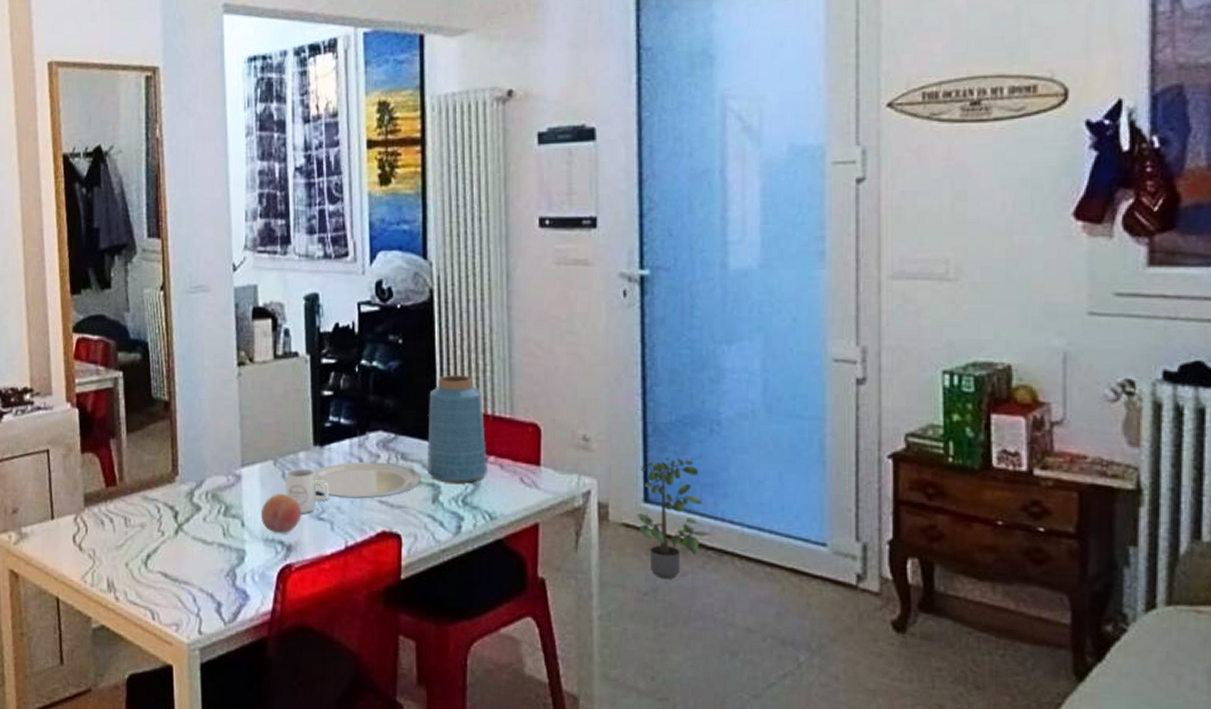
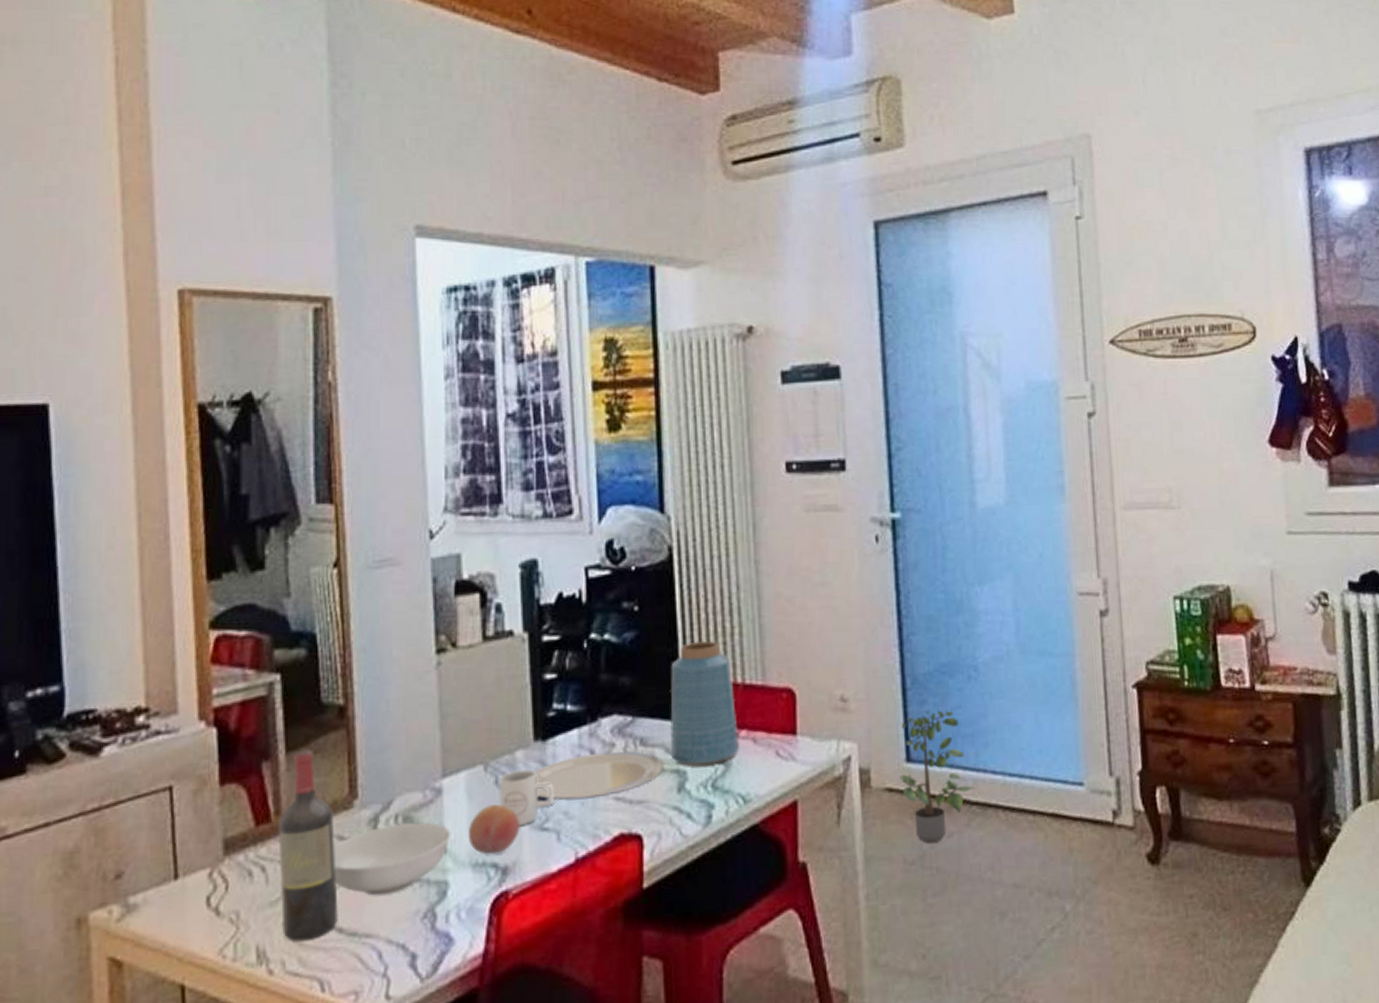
wine bottle: none [122,433,164,579] -> present [278,749,338,941]
bowl: none [161,499,248,553] -> present [333,822,451,896]

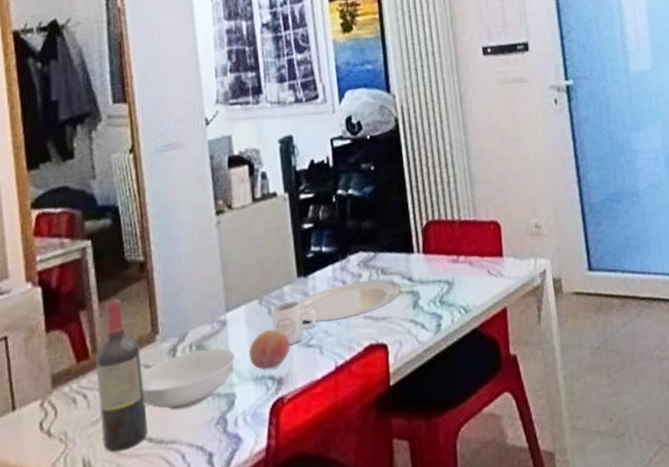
vase: present [670,641,741,767] -> none [402,189,460,287]
potted plant: present [899,709,976,843] -> none [583,228,643,332]

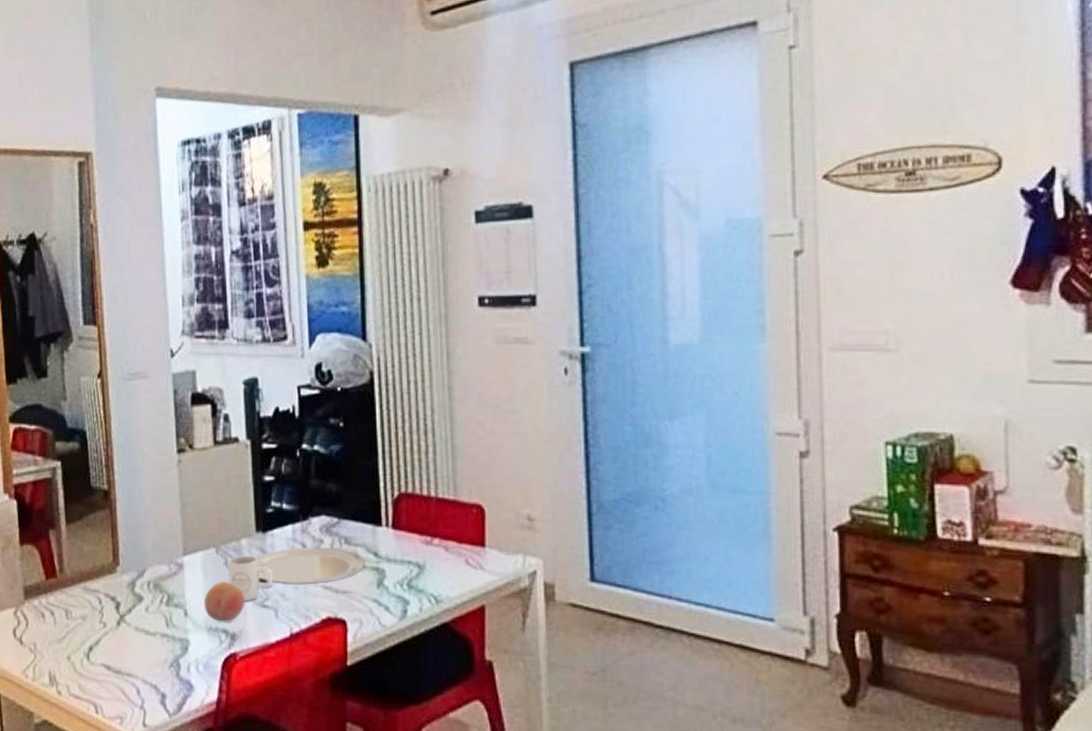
wine bottle: present [95,298,148,451] -> none [62,523,107,672]
bowl: present [141,348,236,410] -> none [102,589,191,644]

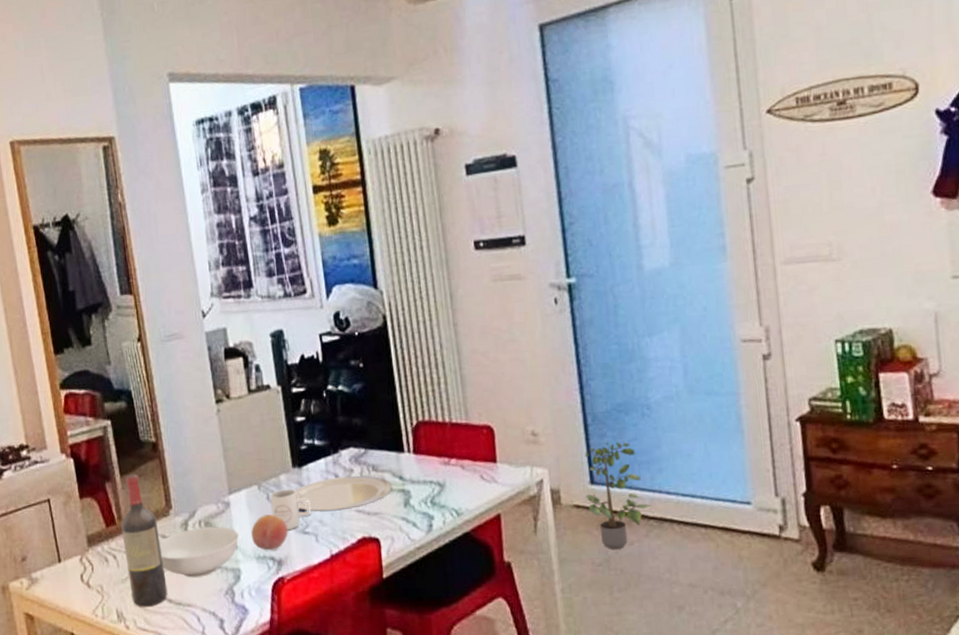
wine bottle: none [62,523,107,672] -> present [121,474,168,607]
bowl: none [102,589,191,644] -> present [159,526,239,578]
potted plant: none [583,536,660,658] -> present [585,441,653,549]

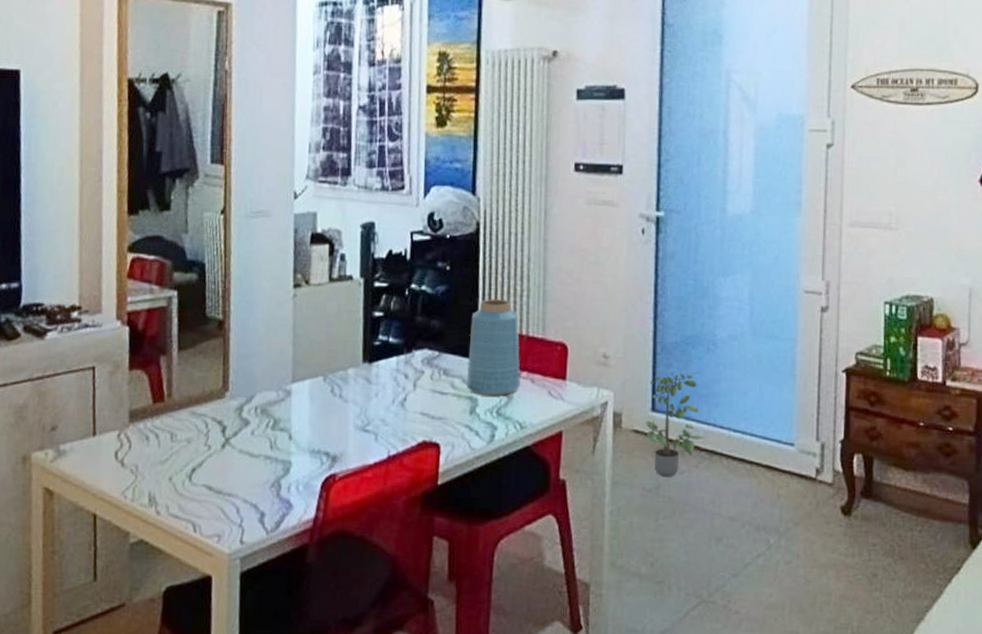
wine bottle: present [121,474,168,607] -> none [167,350,211,492]
bowl: present [159,526,239,578] -> none [208,414,296,466]
fruit: present [251,514,288,551] -> none [308,408,348,445]
mug: present [269,488,311,531] -> none [333,383,375,427]
plate: present [295,475,392,512] -> none [362,377,461,412]
vase: none [391,389,452,487] -> present [466,299,521,397]

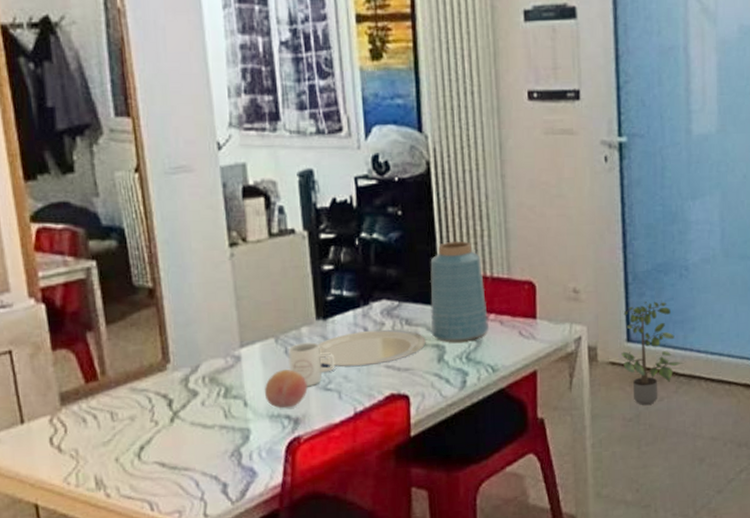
fruit: none [308,408,348,445] -> present [264,369,308,409]
mug: none [333,383,375,427] -> present [288,342,335,387]
plate: none [362,377,461,412] -> present [318,329,426,368]

